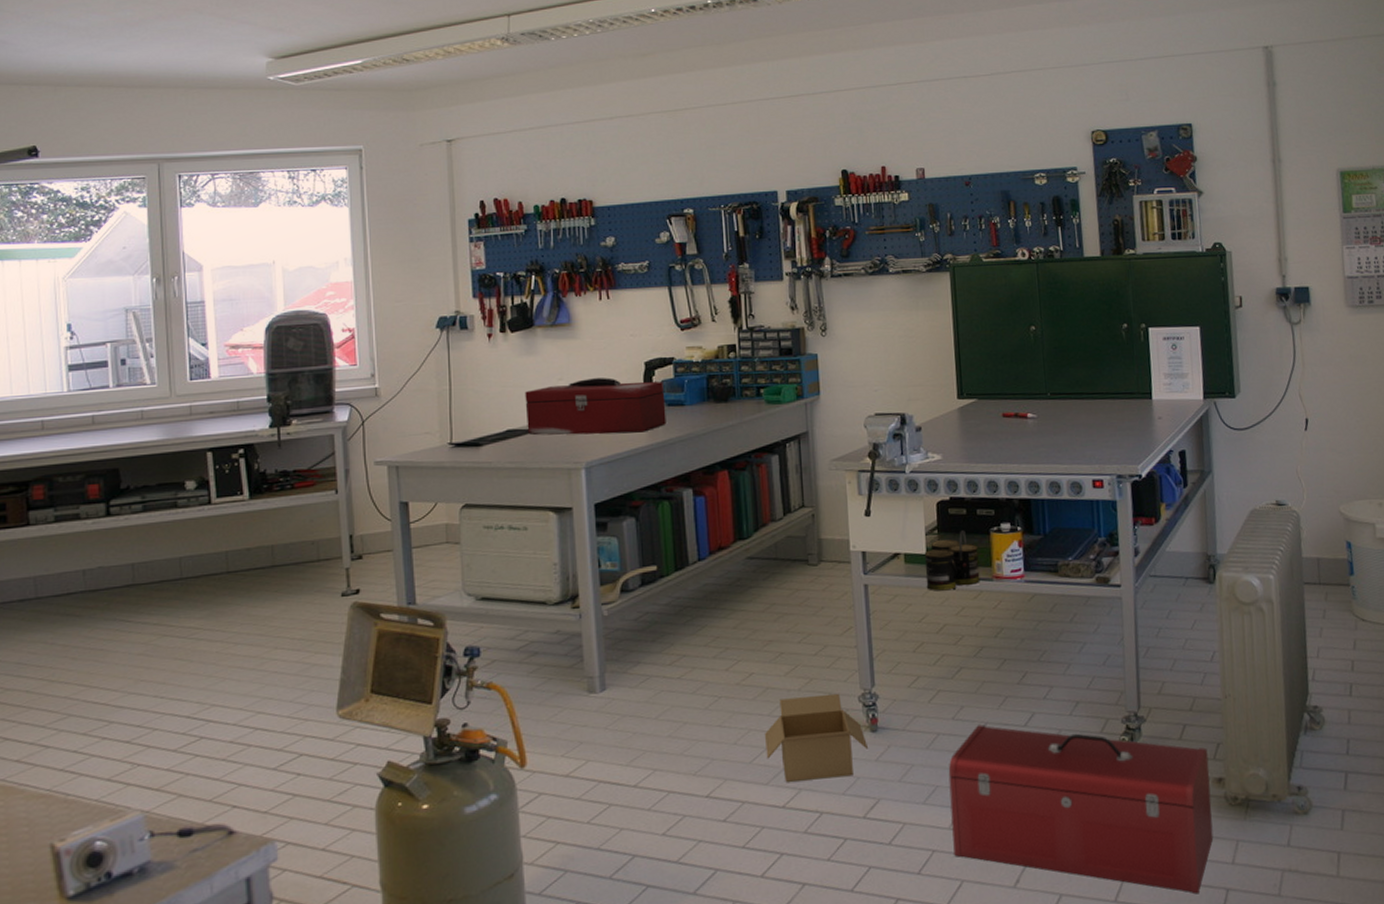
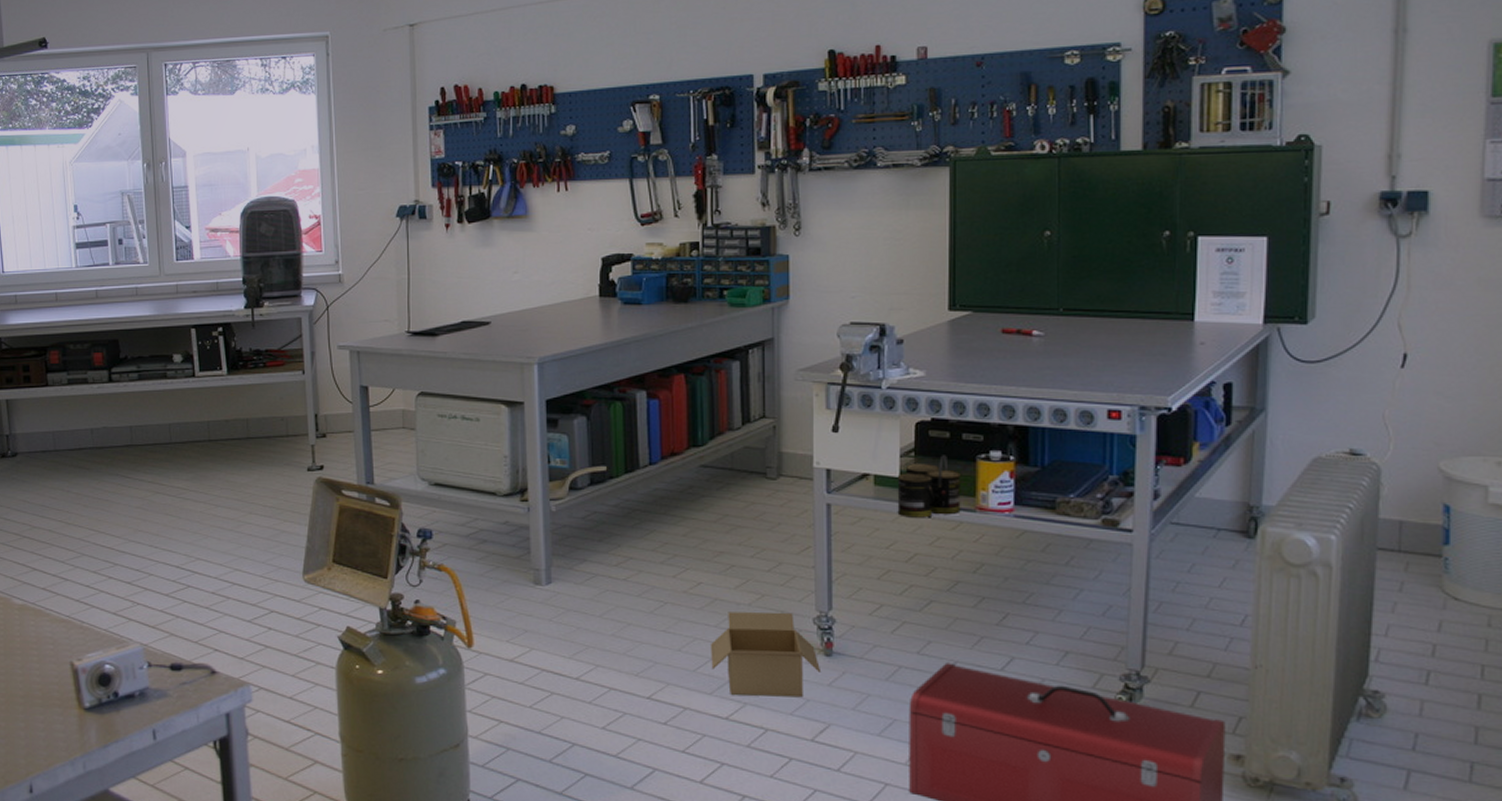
toolbox: present [525,377,666,435] -> none [480,272,622,330]

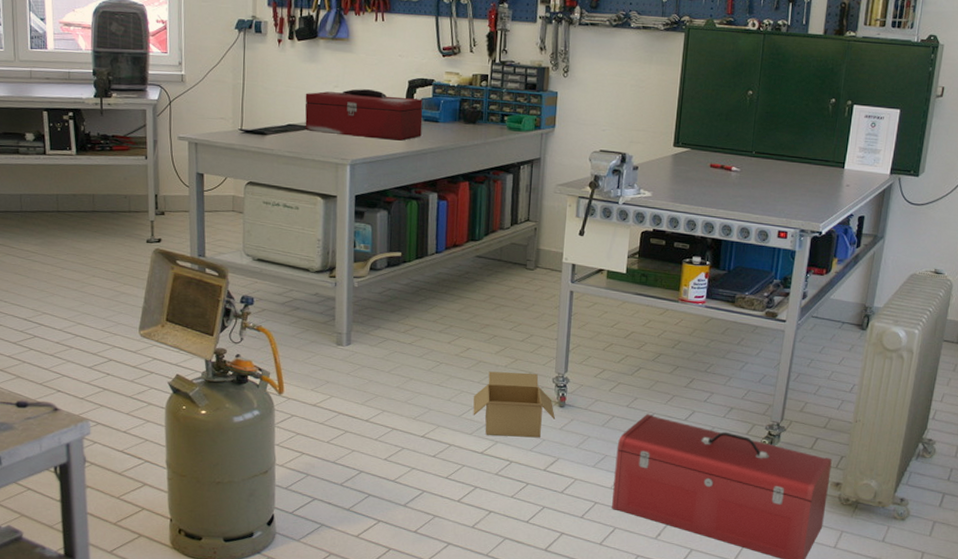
toolbox: none [480,272,622,330] -> present [305,89,423,141]
paint can: present [897,455,961,519] -> none [622,258,670,306]

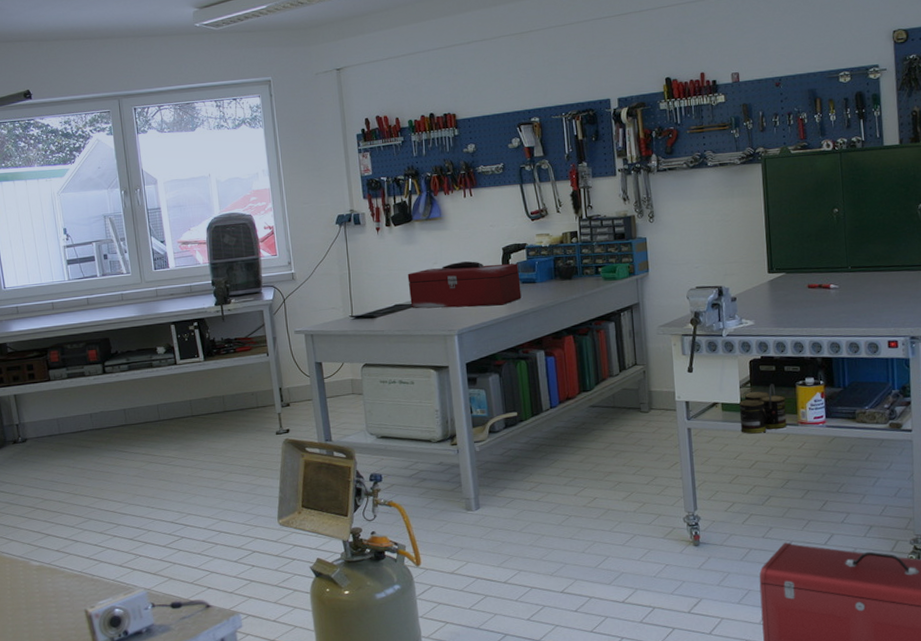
cardboard box: present [473,371,556,438] -> none [606,515,693,583]
paint can: none [622,258,670,306] -> present [738,384,787,435]

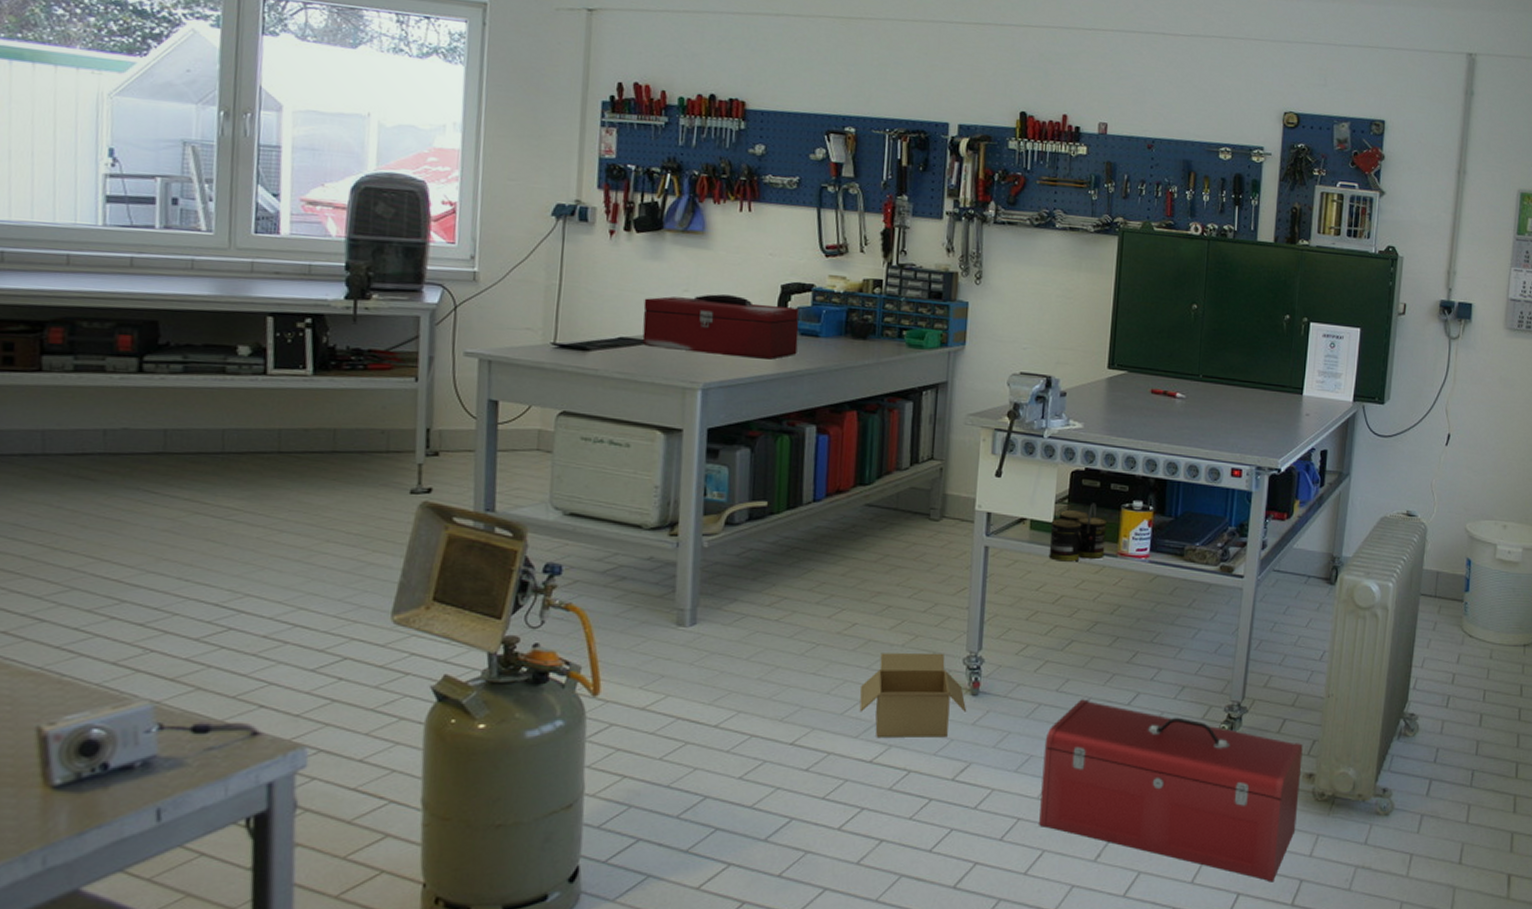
cardboard box: none [606,515,693,583] -> present [859,652,967,738]

